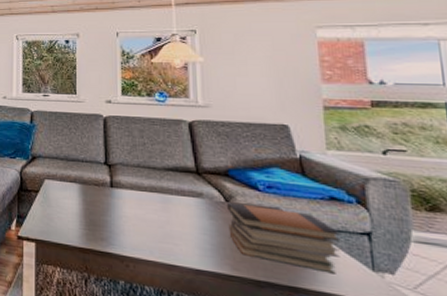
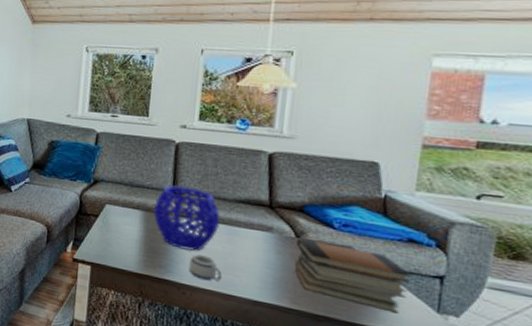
decorative bowl: none [90,157,153,222] -> present [154,185,221,252]
mug: none [129,224,161,251] -> present [188,254,222,282]

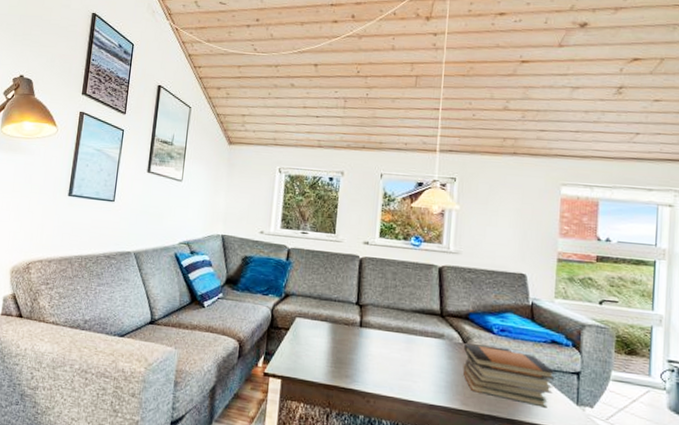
decorative bowl: present [154,185,221,252] -> none [340,297,399,360]
mug: present [188,254,222,282] -> none [372,363,402,388]

